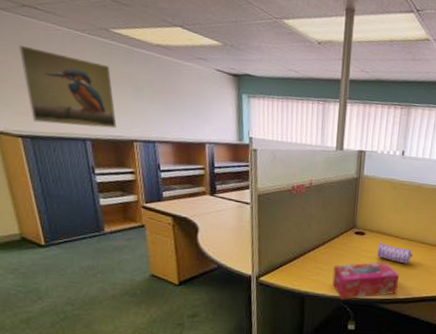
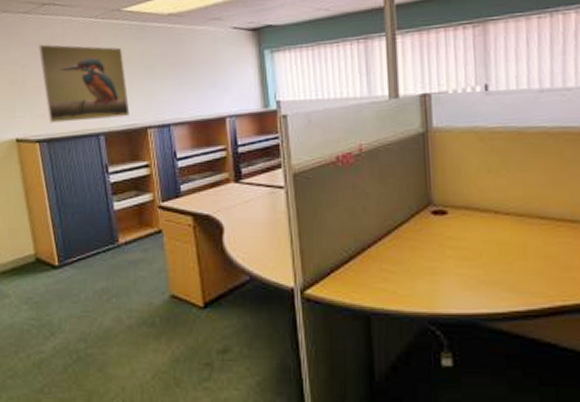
tissue box: present [332,261,400,300] -> none [407,252,514,318]
pencil case: present [377,242,413,264] -> none [469,223,529,254]

